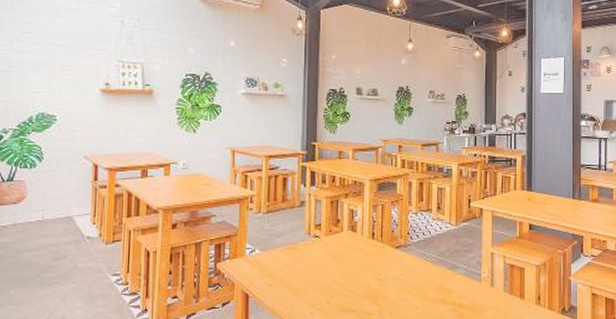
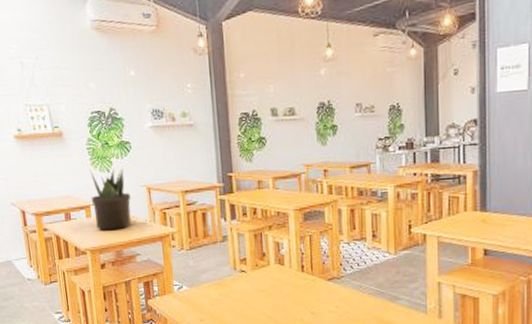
planter: none [172,129,215,190] -> present [90,168,132,231]

